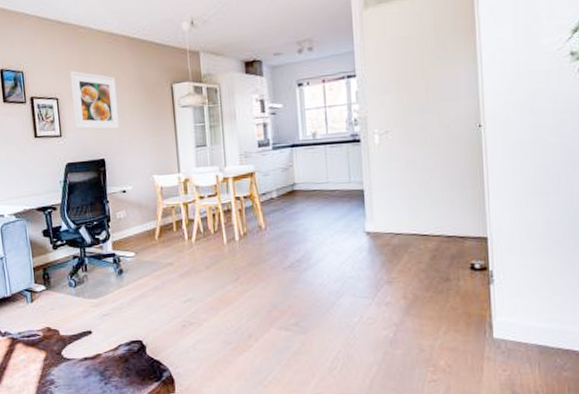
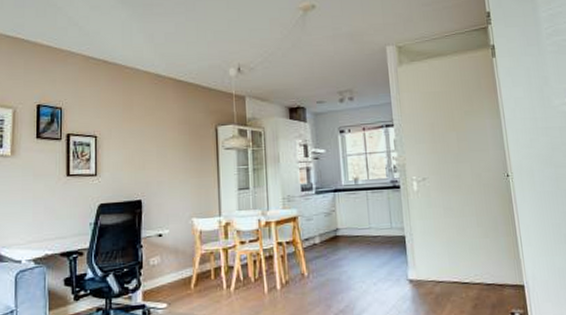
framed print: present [69,71,120,130] -> none [111,110,161,170]

